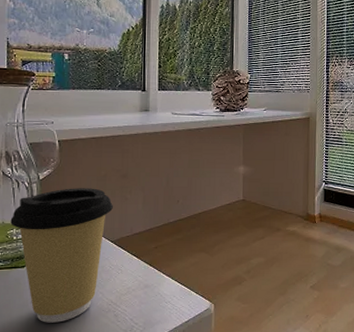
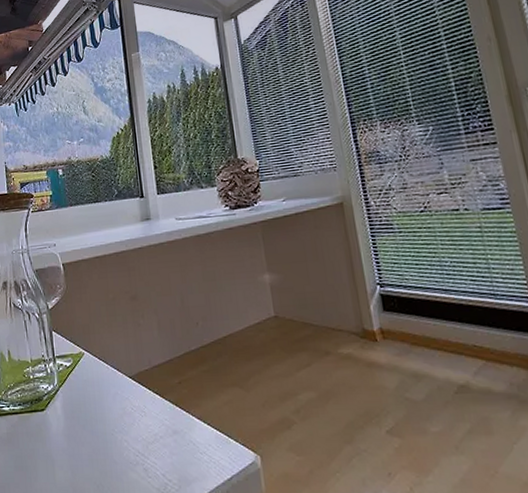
coffee cup: present [10,188,113,323] -> none [25,314,126,478]

